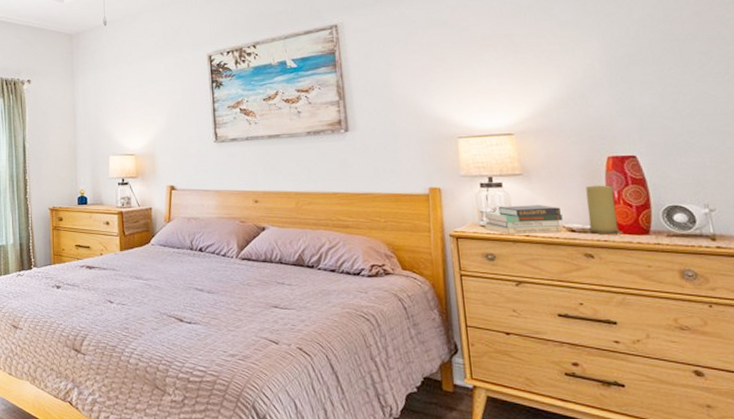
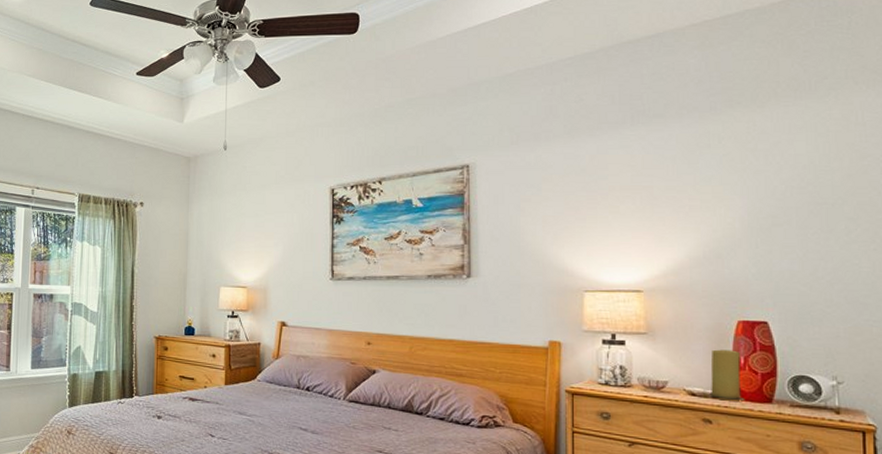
books: present [483,205,563,234] -> none [602,364,684,396]

